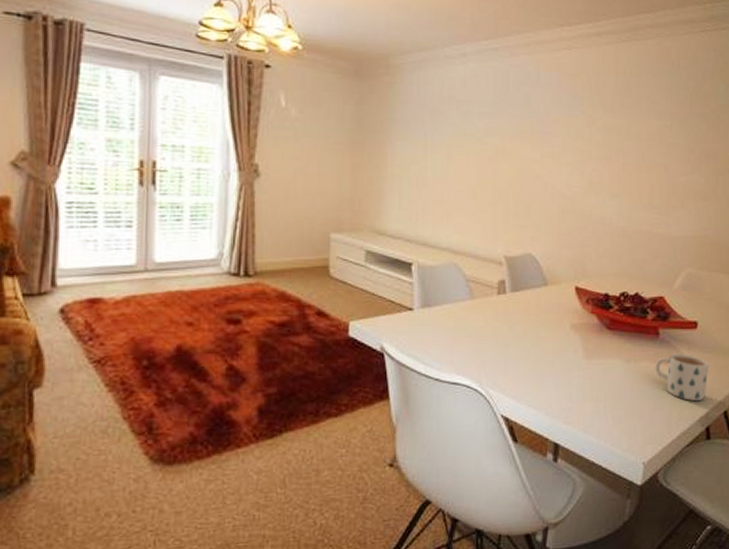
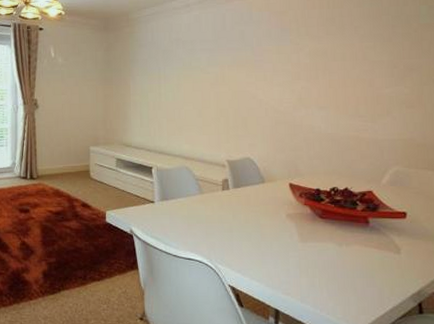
mug: present [655,353,710,401] -> none [366,239,420,280]

